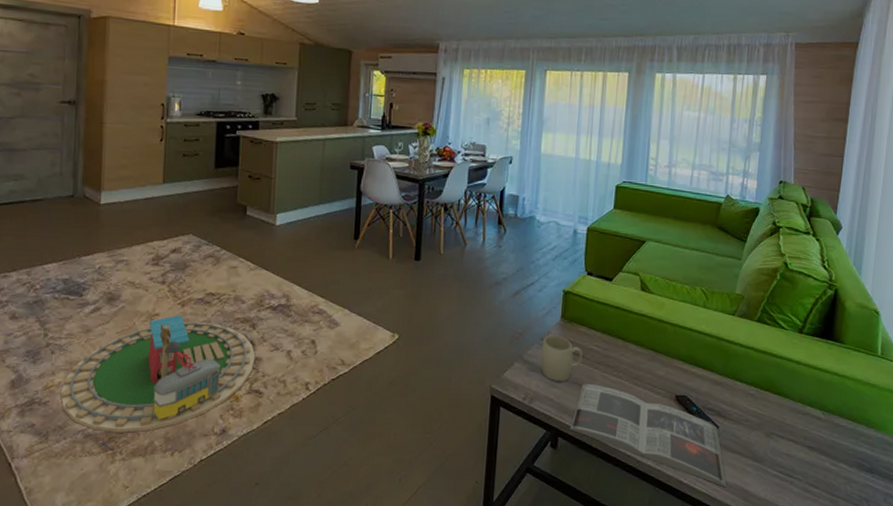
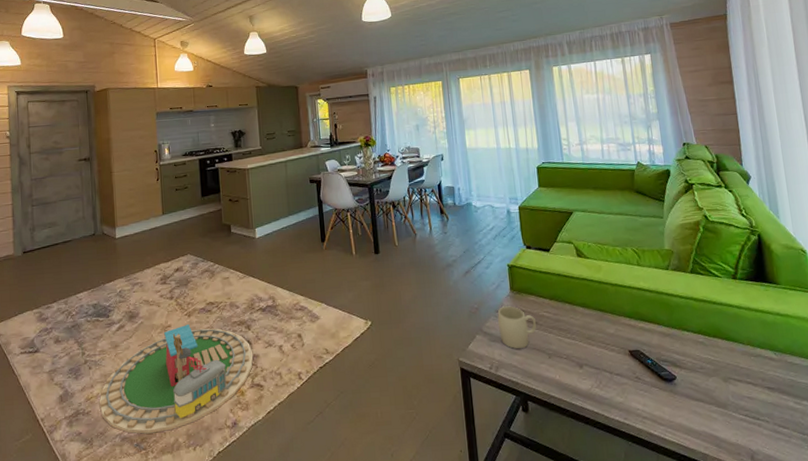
magazine: present [570,383,727,488] -> none [537,347,697,436]

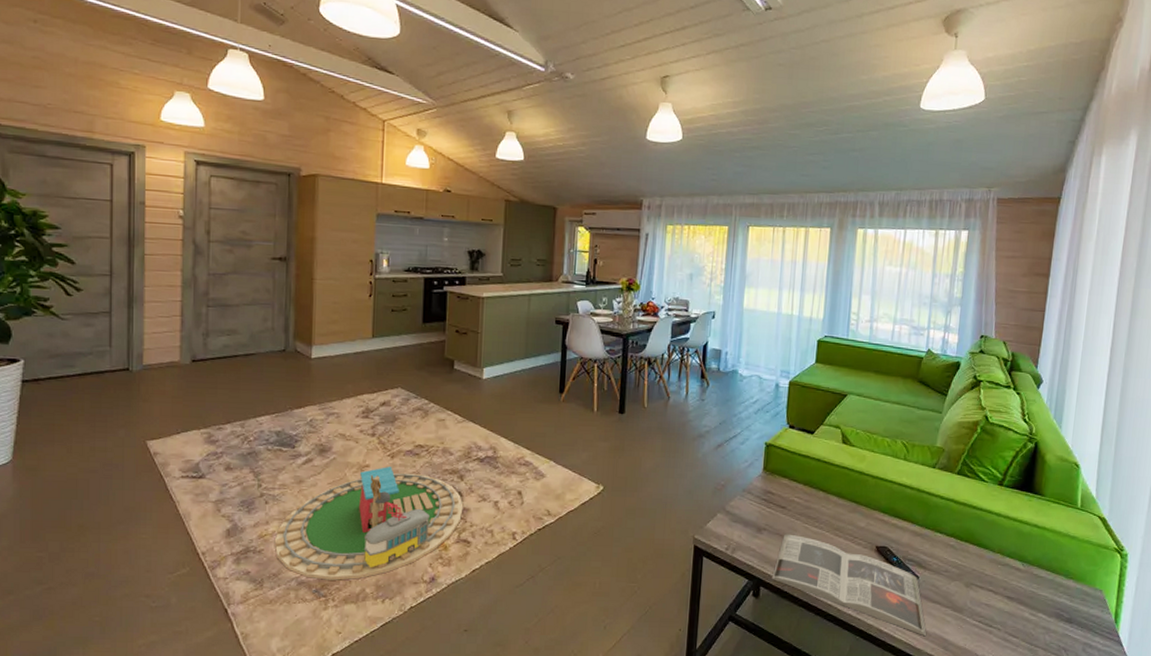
mug: present [497,306,537,349] -> none [743,486,785,533]
magazine: none [537,347,697,436] -> present [772,534,927,637]

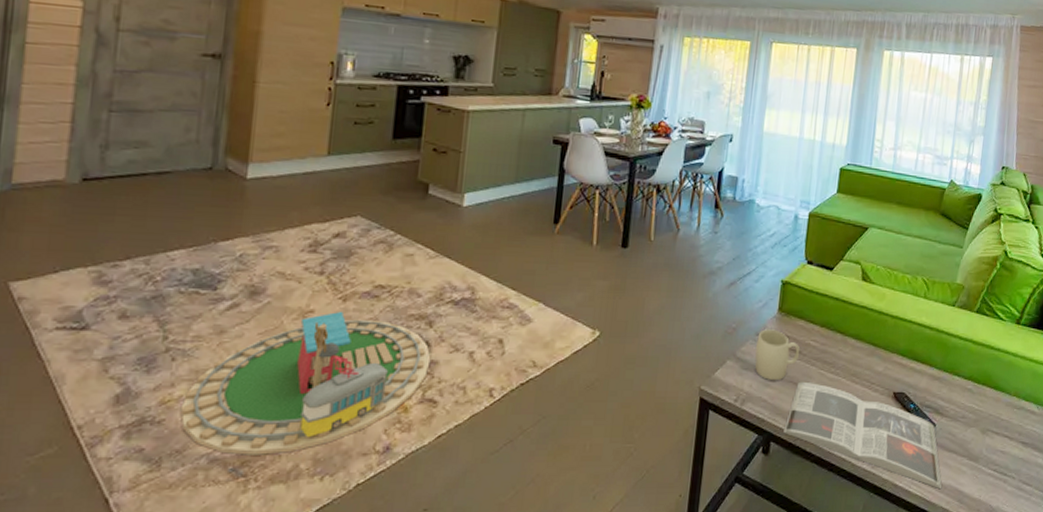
mug: none [743,486,785,533] -> present [754,329,801,381]

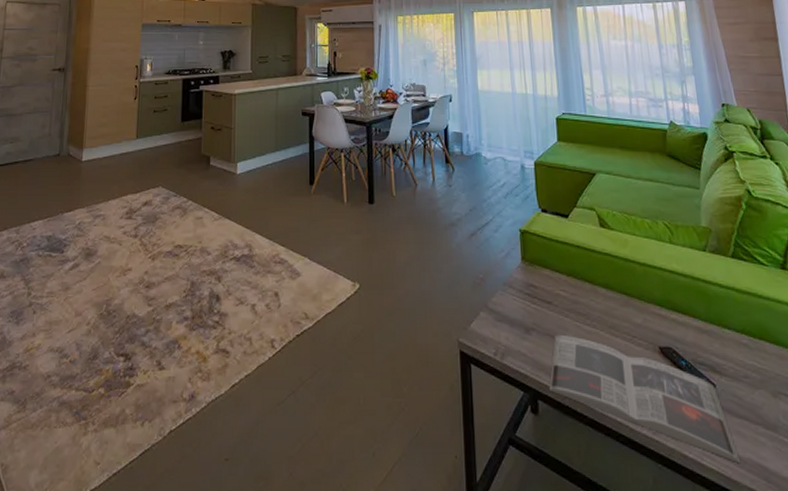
toy train set: present [179,311,431,455] -> none [39,268,222,400]
mug: present [754,329,801,381] -> none [505,279,551,334]

